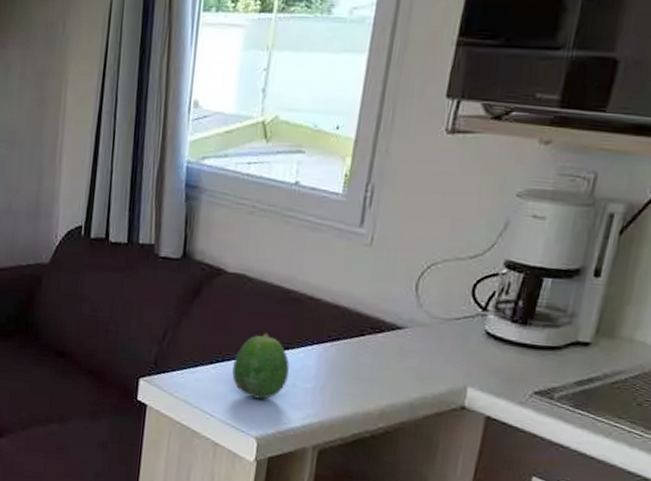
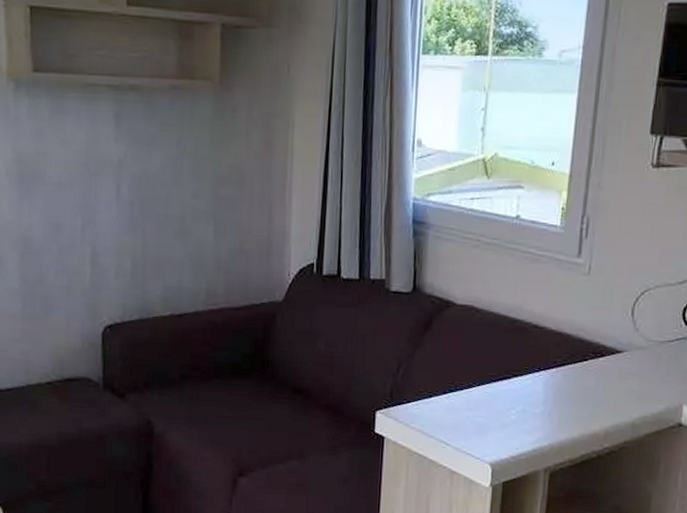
fruit: present [232,332,290,399] -> none [465,361,519,426]

